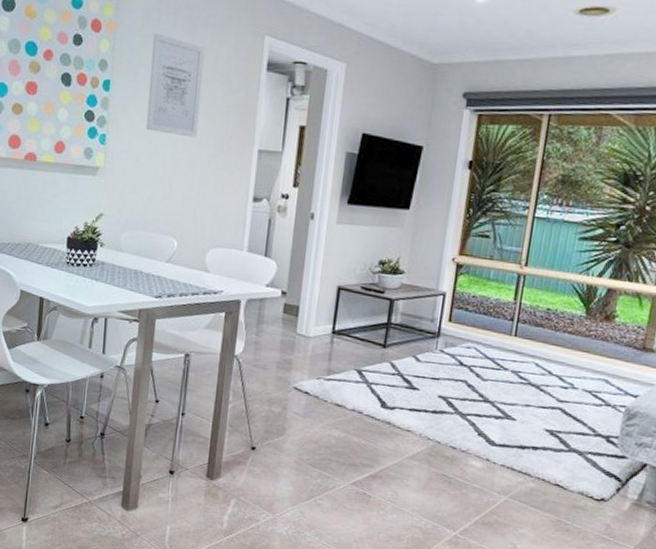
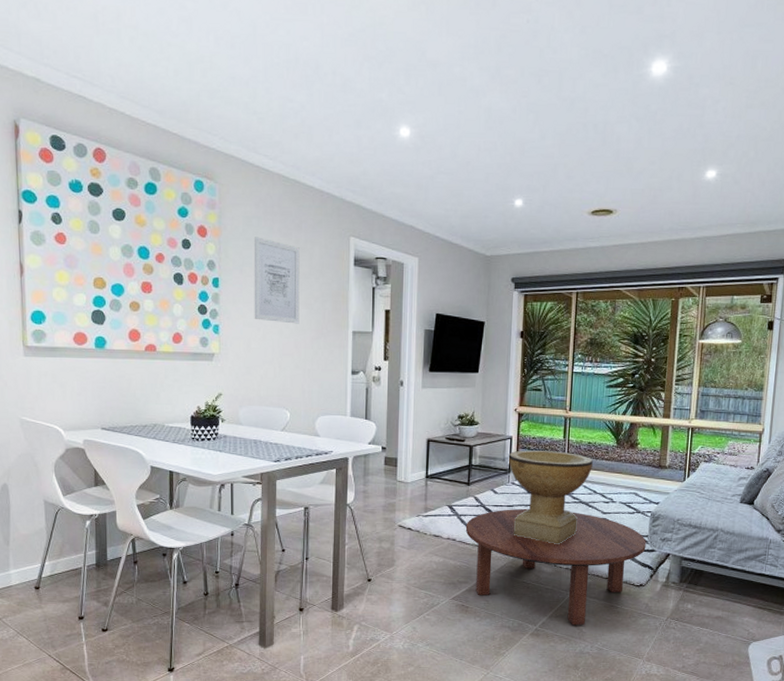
coffee table: none [375,382,616,539] -> present [465,508,646,626]
decorative bowl: none [435,310,551,435] -> present [508,450,593,545]

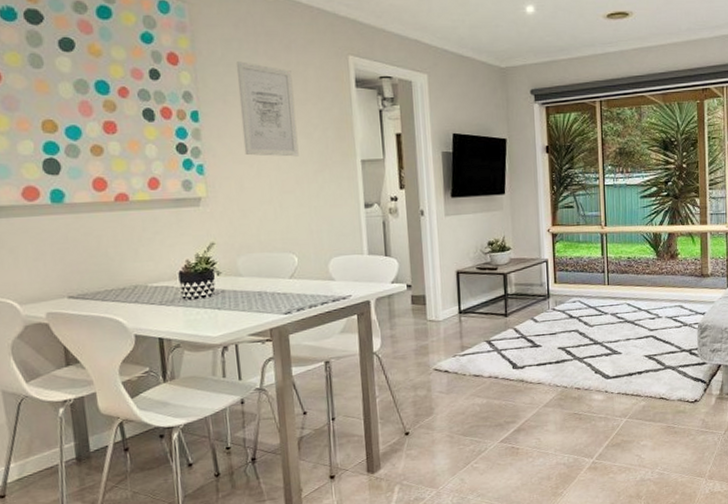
coffee table: present [465,508,646,626] -> none [507,332,697,453]
decorative bowl: present [508,450,593,545] -> none [545,270,634,370]

